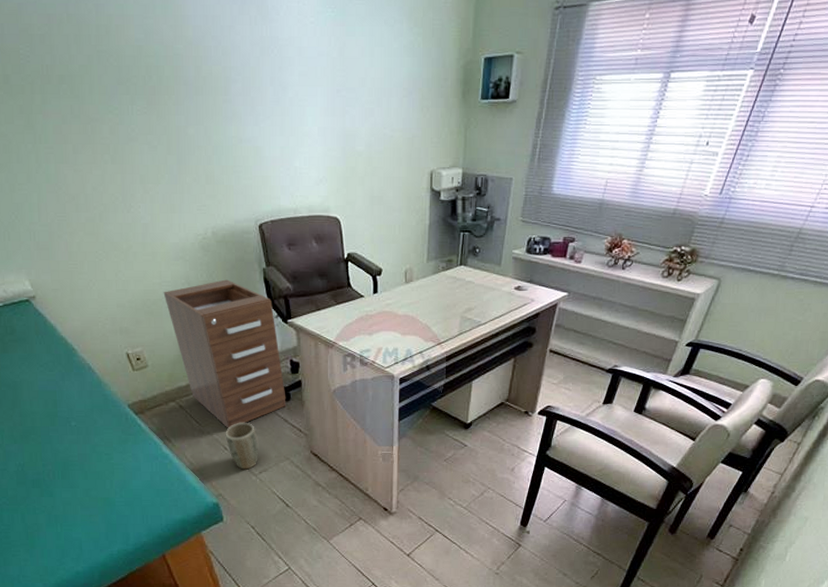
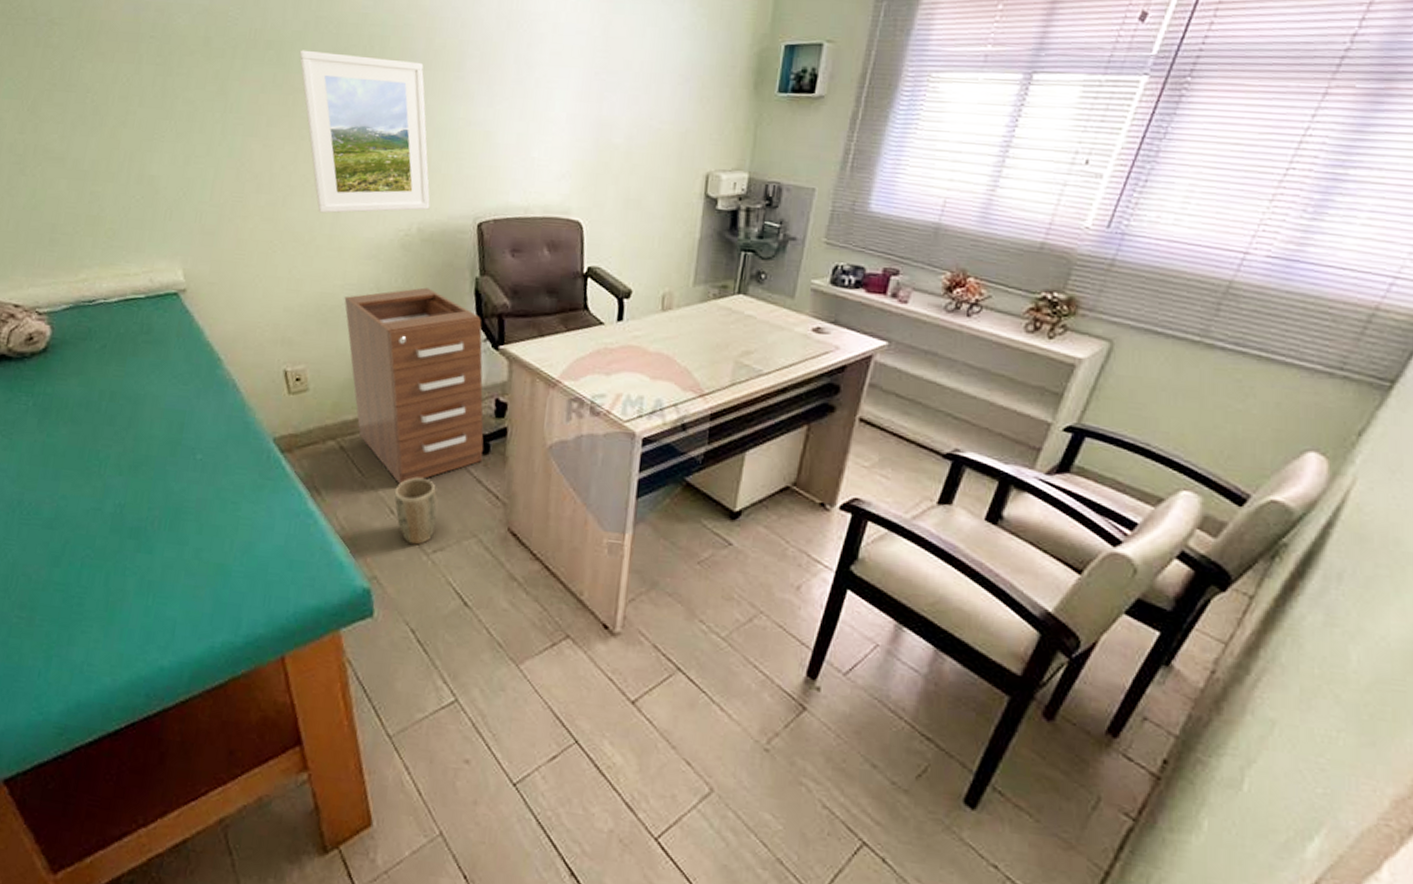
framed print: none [88,82,219,225] -> present [299,50,430,213]

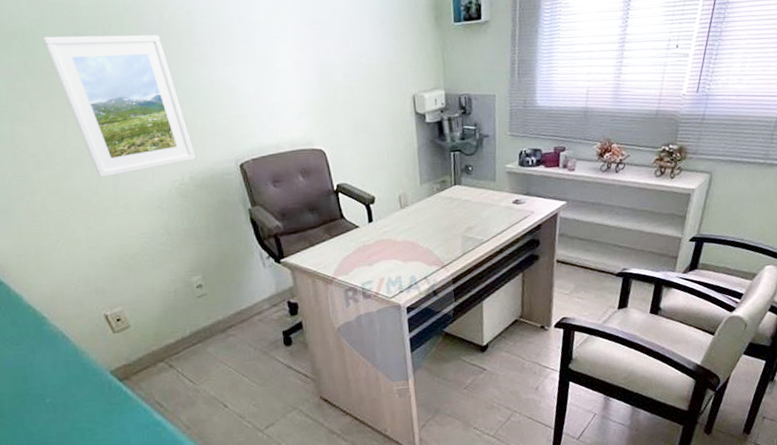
filing cabinet: present [344,287,484,484] -> none [141,224,288,384]
plant pot: present [394,478,437,545] -> none [223,375,263,427]

